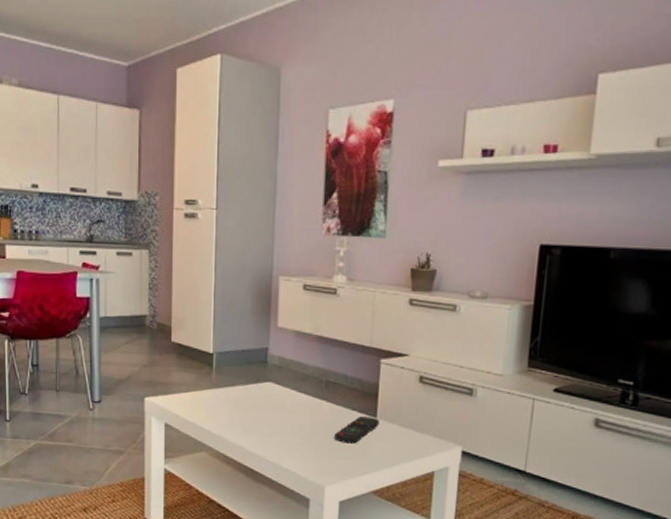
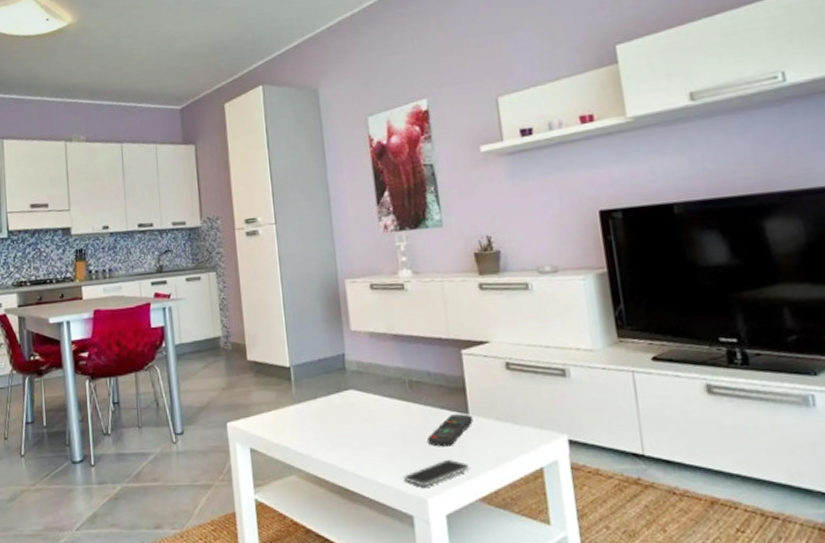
smartphone: none [307,455,369,475] -> present [404,460,470,486]

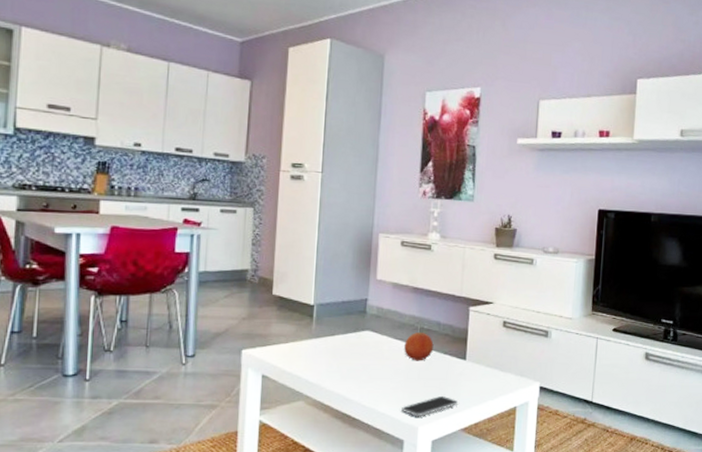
fruit: none [394,386,428,420] -> present [404,332,434,361]
remote control: present [427,414,474,447] -> none [428,359,469,385]

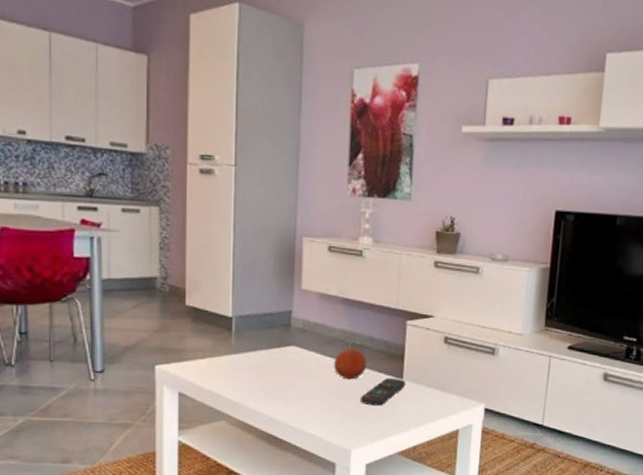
smartphone: present [401,396,459,416] -> none [332,418,395,438]
remote control: none [428,359,469,385] -> present [361,378,406,406]

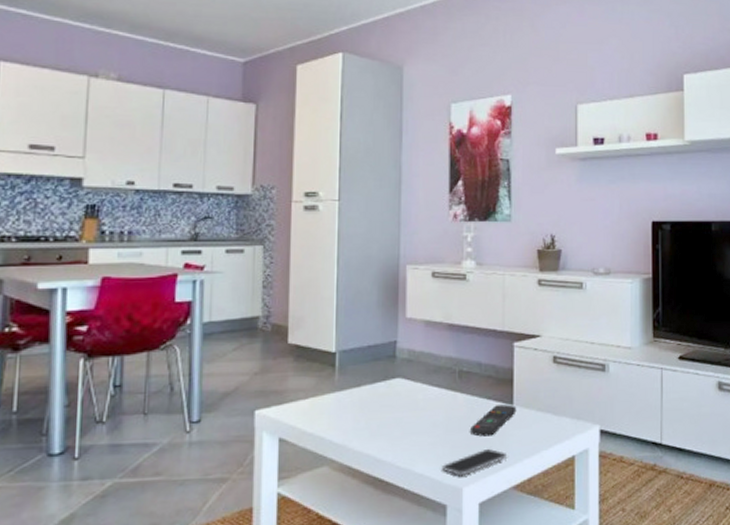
smartphone: none [332,418,395,438] -> present [442,449,508,475]
fruit: present [334,348,367,380] -> none [441,376,475,410]

